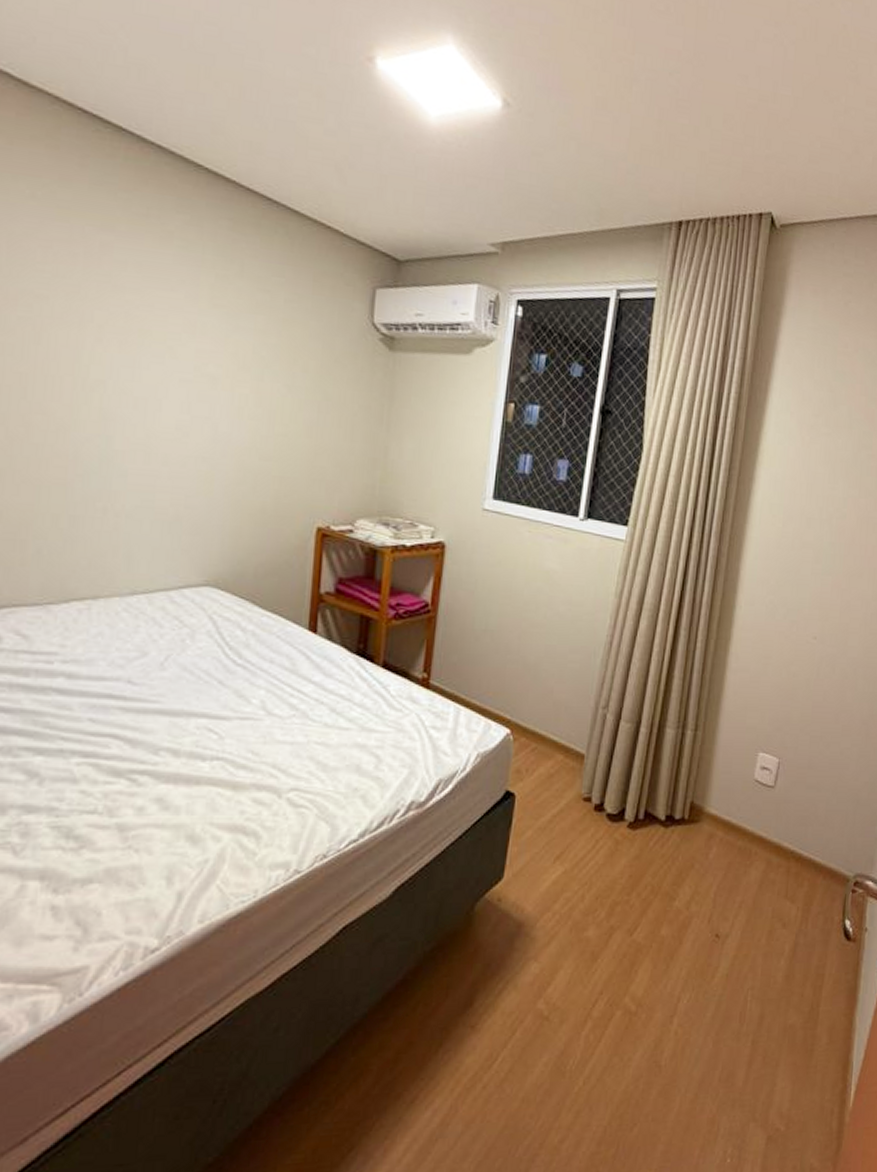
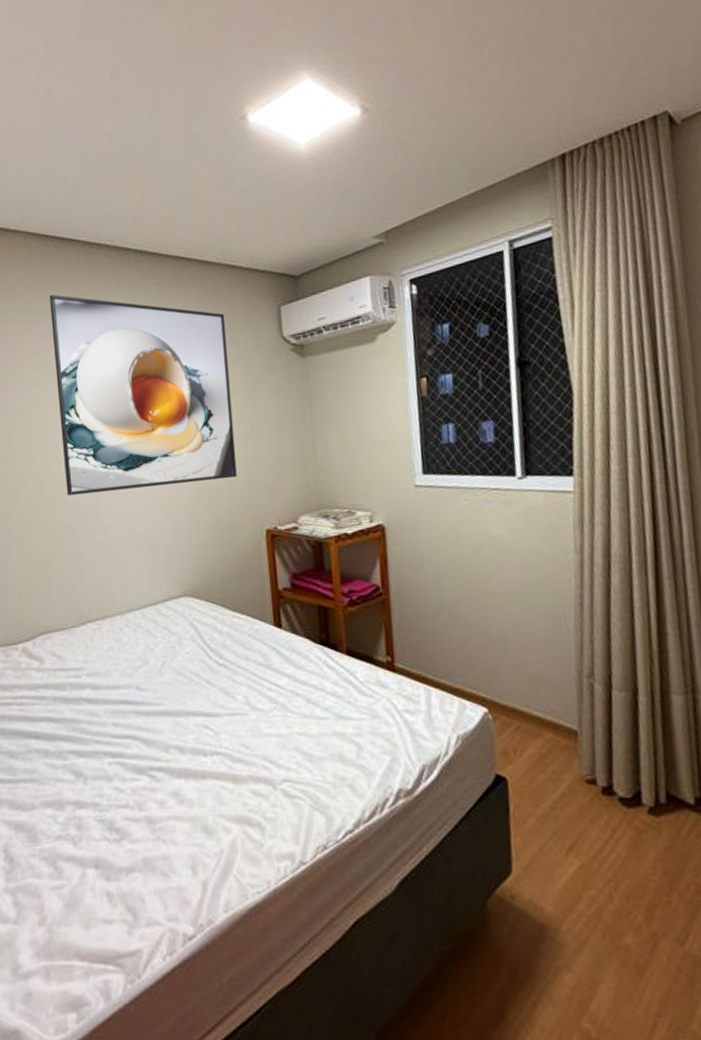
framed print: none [66,189,310,465] -> present [49,294,237,496]

